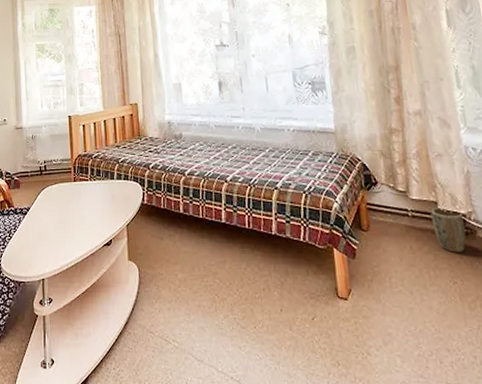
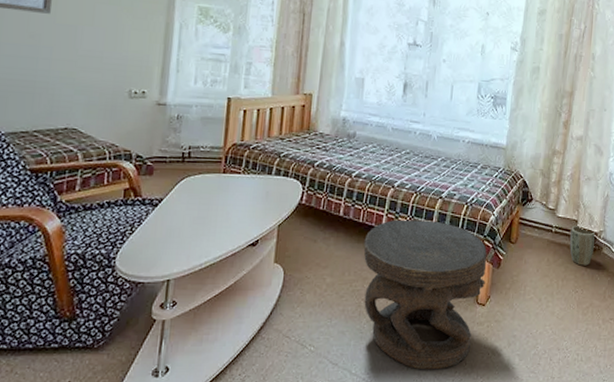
carved stool: none [207,212,343,370] -> present [364,219,487,370]

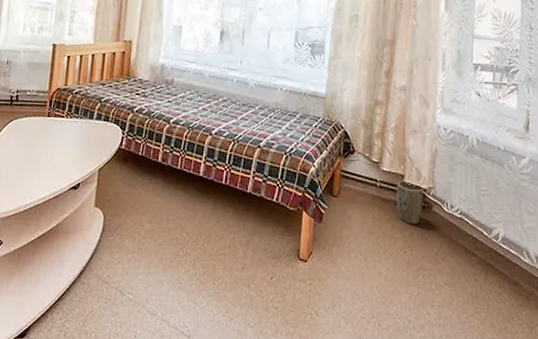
carved stool: present [364,219,487,370] -> none [182,167,308,328]

